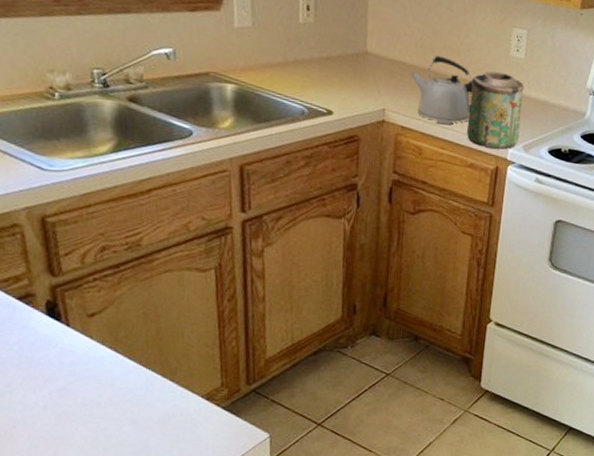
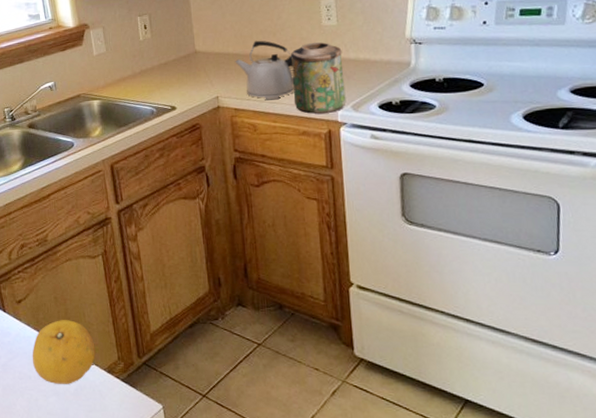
fruit: none [103,339,193,412] -> present [32,320,96,384]

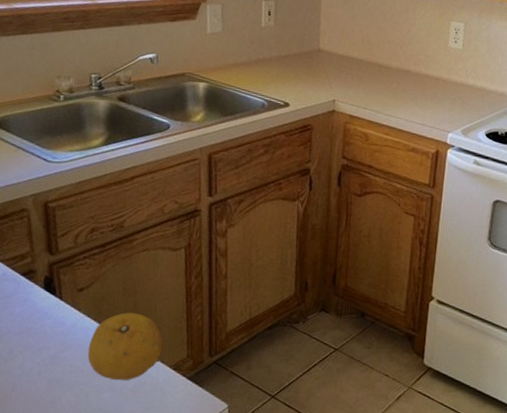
kettle: present [235,40,295,101] -> none [358,49,415,113]
canister: present [291,42,346,114] -> none [408,62,462,134]

